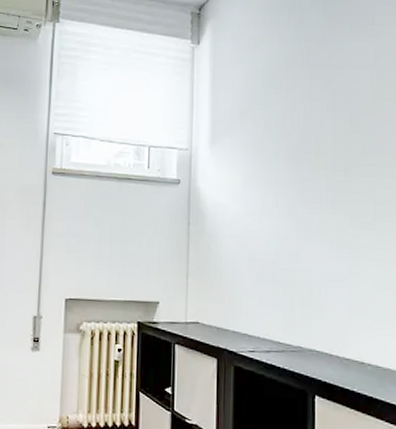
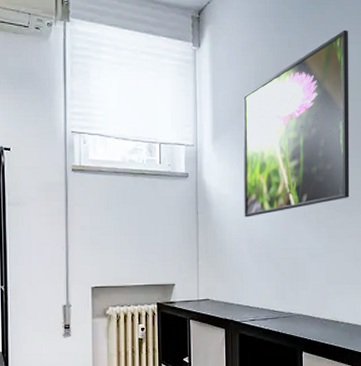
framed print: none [245,20,382,231] -> present [243,30,350,217]

